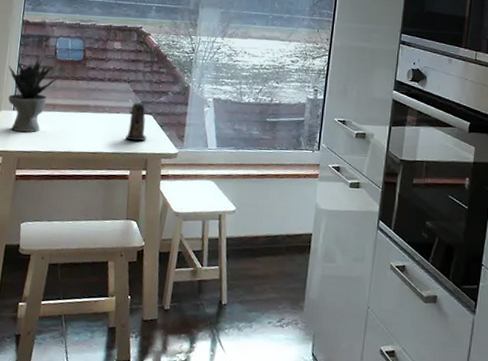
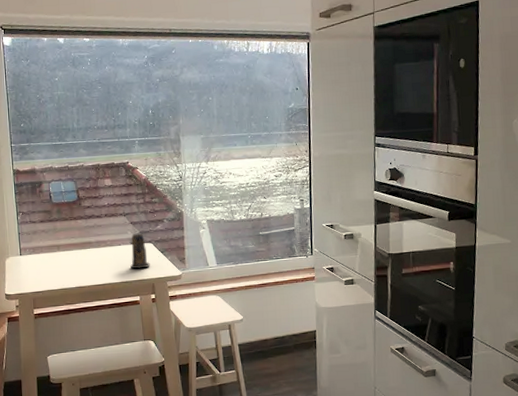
potted plant: present [8,55,62,133] -> none [8,201,60,275]

